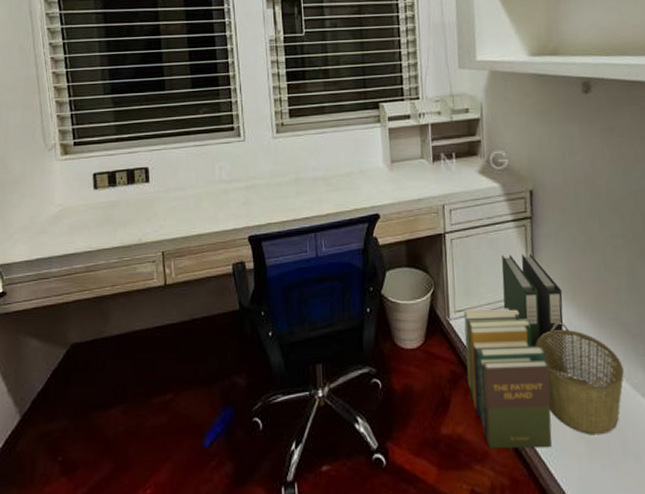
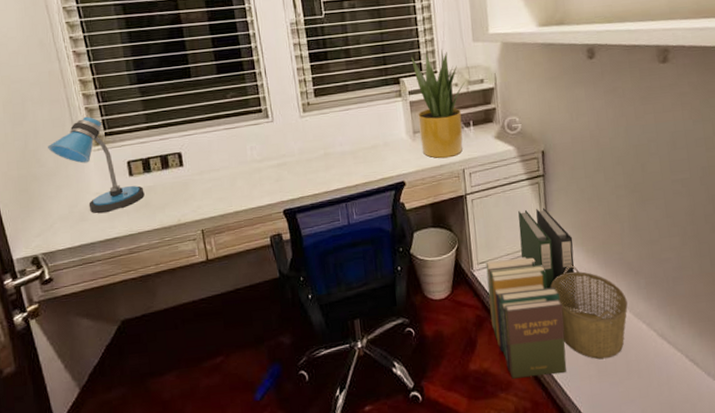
desk lamp: none [16,124,107,226] -> present [48,116,145,213]
planter: none [392,74,450,191] -> present [411,49,466,158]

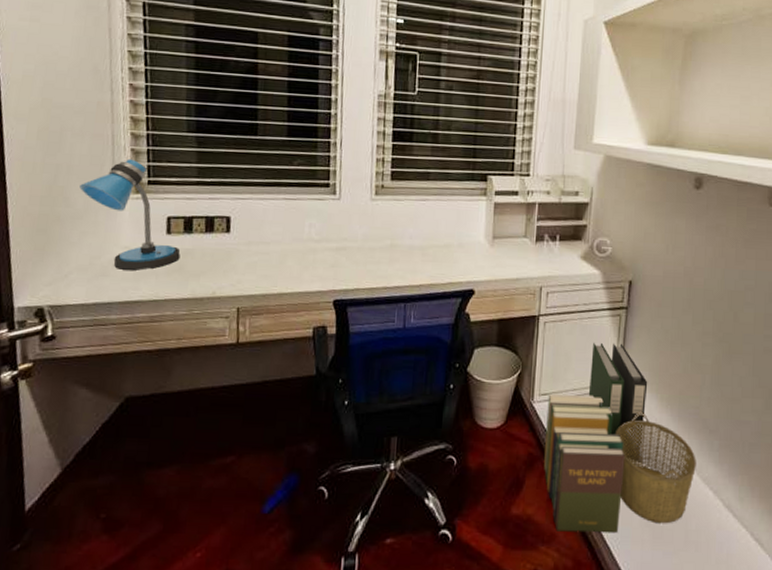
planter: present [411,49,466,158] -> none [499,151,559,271]

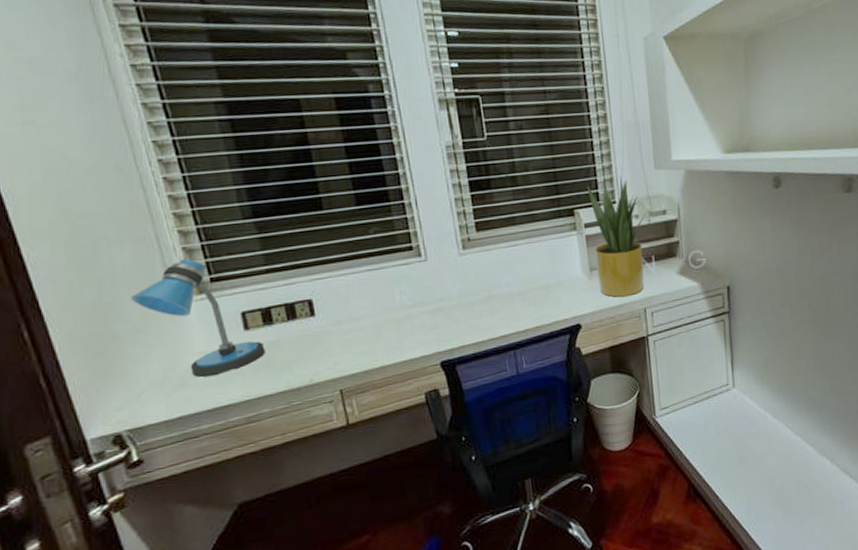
planter: none [499,151,559,271] -> present [587,177,647,297]
books: present [543,393,625,533] -> none [668,399,752,528]
binder: present [588,342,648,460] -> none [703,346,761,449]
basket: present [615,412,696,524] -> none [736,405,812,500]

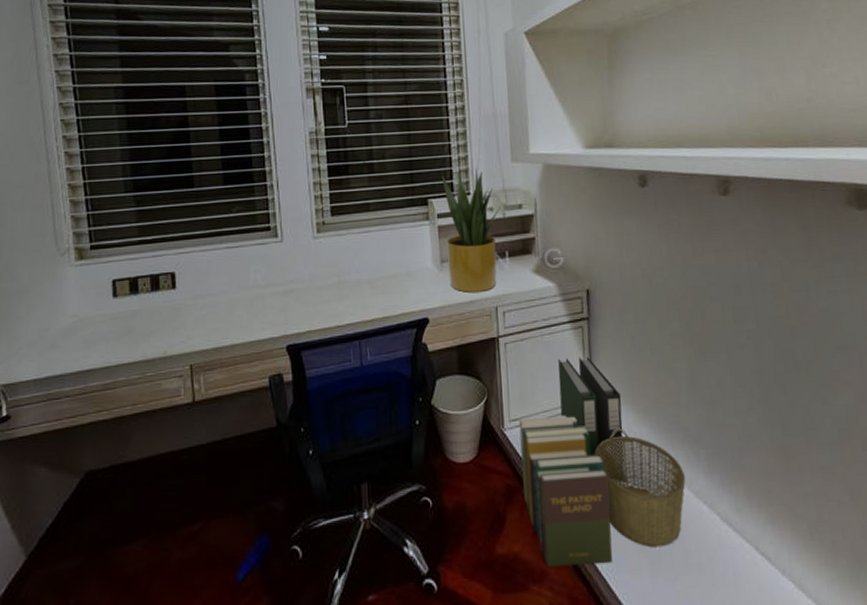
desk lamp: present [131,258,265,377] -> none [24,226,128,339]
books: none [668,399,752,528] -> present [518,415,613,568]
binder: none [703,346,761,449] -> present [558,356,624,480]
basket: none [736,405,812,500] -> present [594,428,686,548]

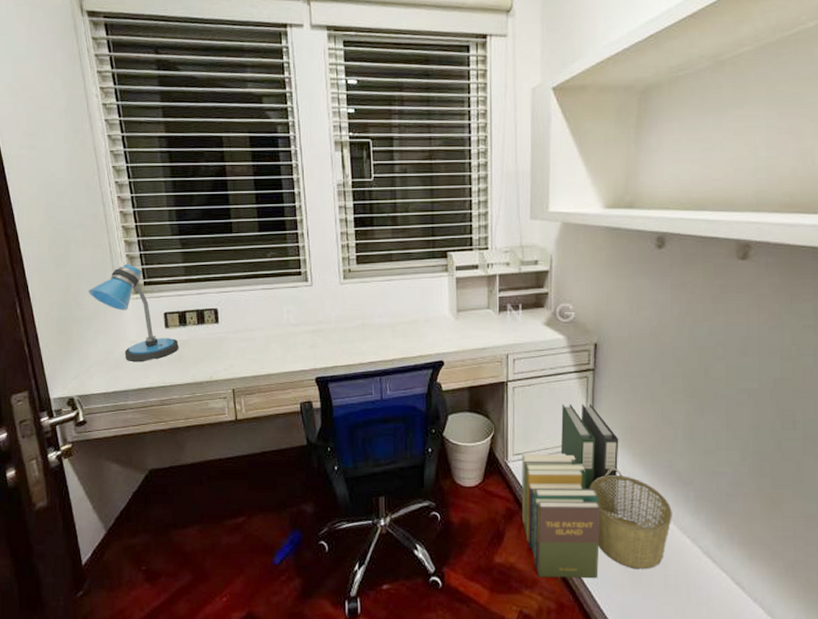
desk lamp: none [24,226,128,339] -> present [89,264,179,361]
planter: present [442,168,502,293] -> none [462,224,518,340]

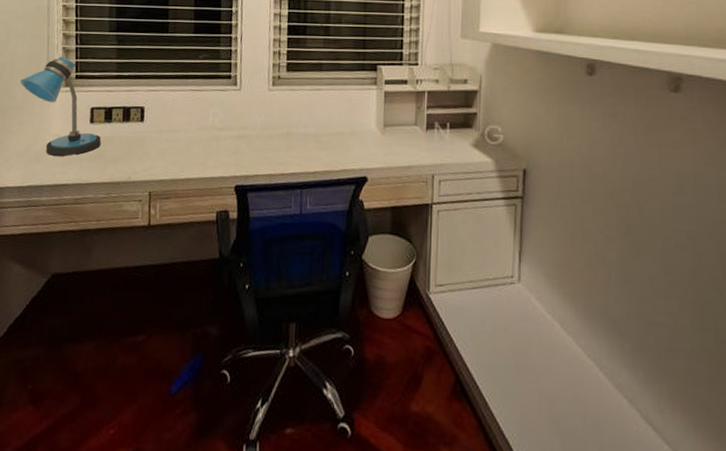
books: present [521,453,601,579] -> none [441,284,528,439]
binder: present [560,403,619,511] -> none [486,232,549,360]
basket: present [590,468,672,570] -> none [516,308,607,434]

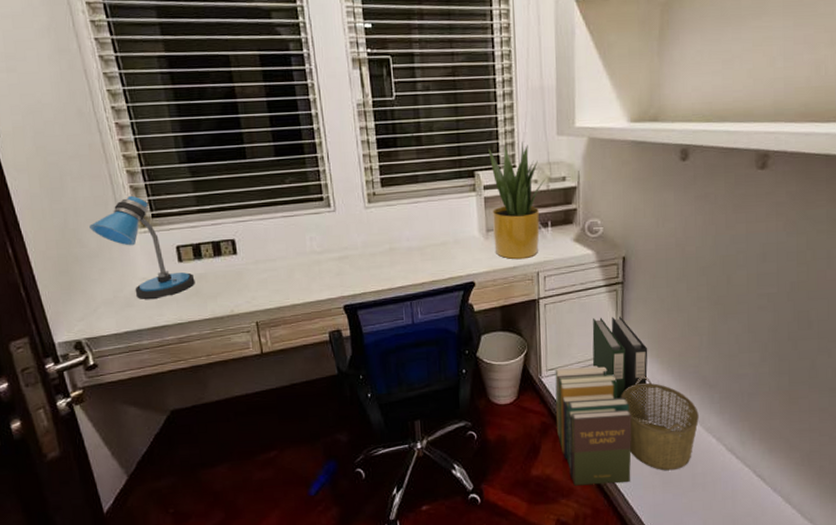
planter: none [390,41,448,159] -> present [488,141,546,259]
books: none [441,284,528,439] -> present [555,365,632,486]
binder: none [486,232,549,360] -> present [592,316,648,418]
basket: none [516,308,607,434] -> present [621,376,699,471]

